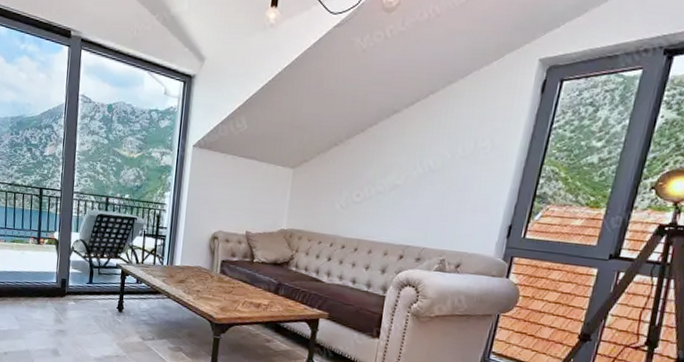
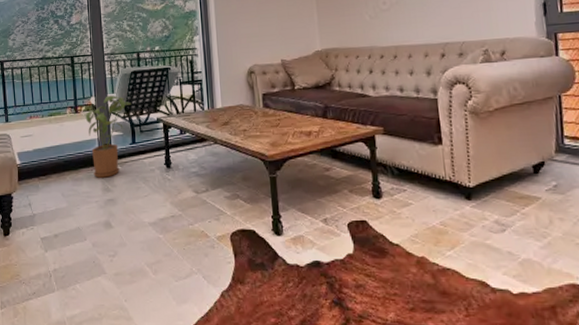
house plant: none [47,233,94,310] -> present [85,95,131,178]

